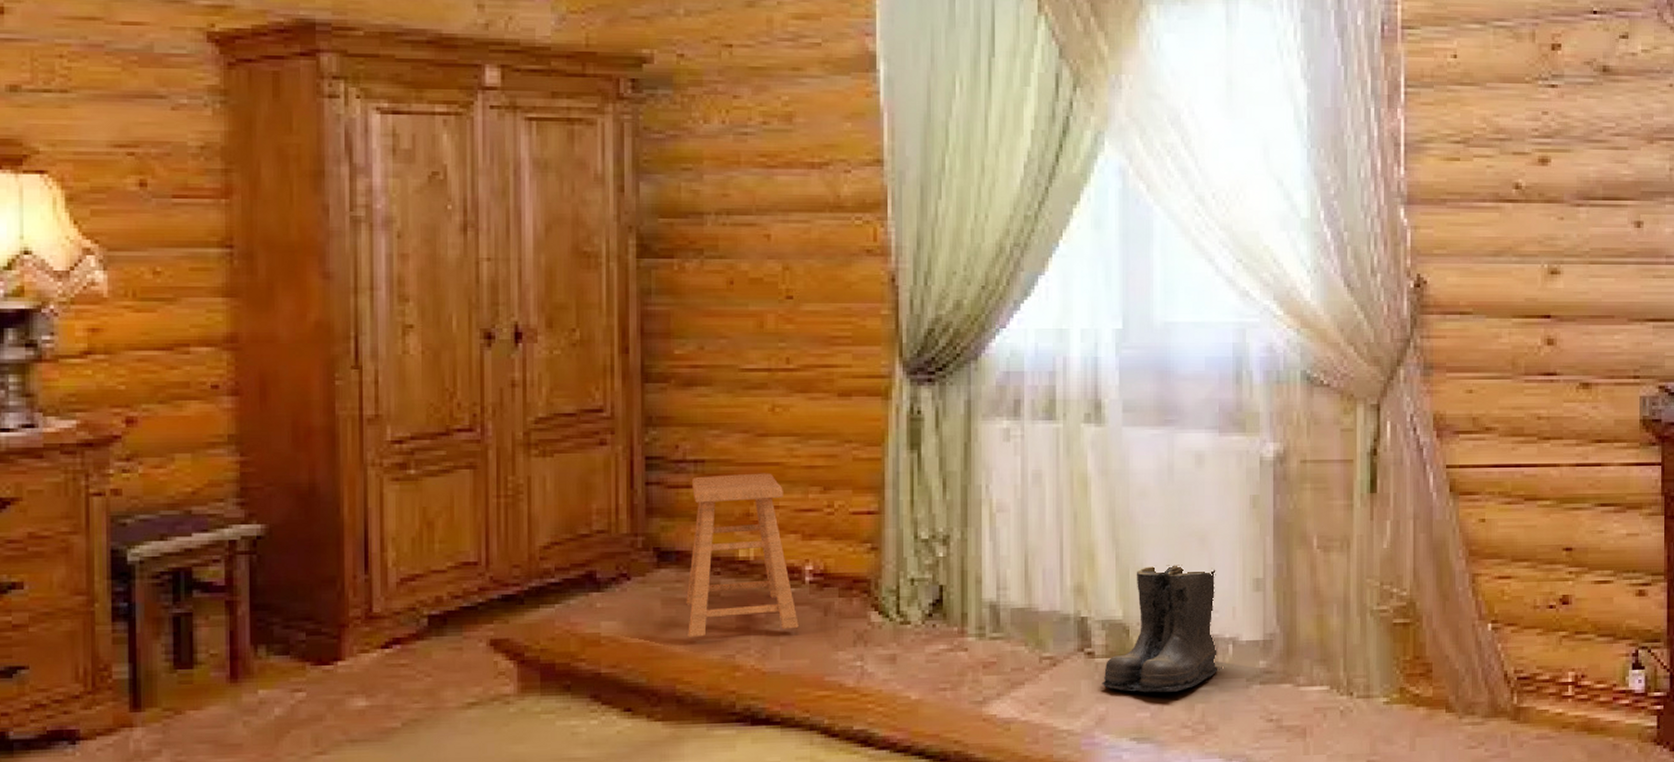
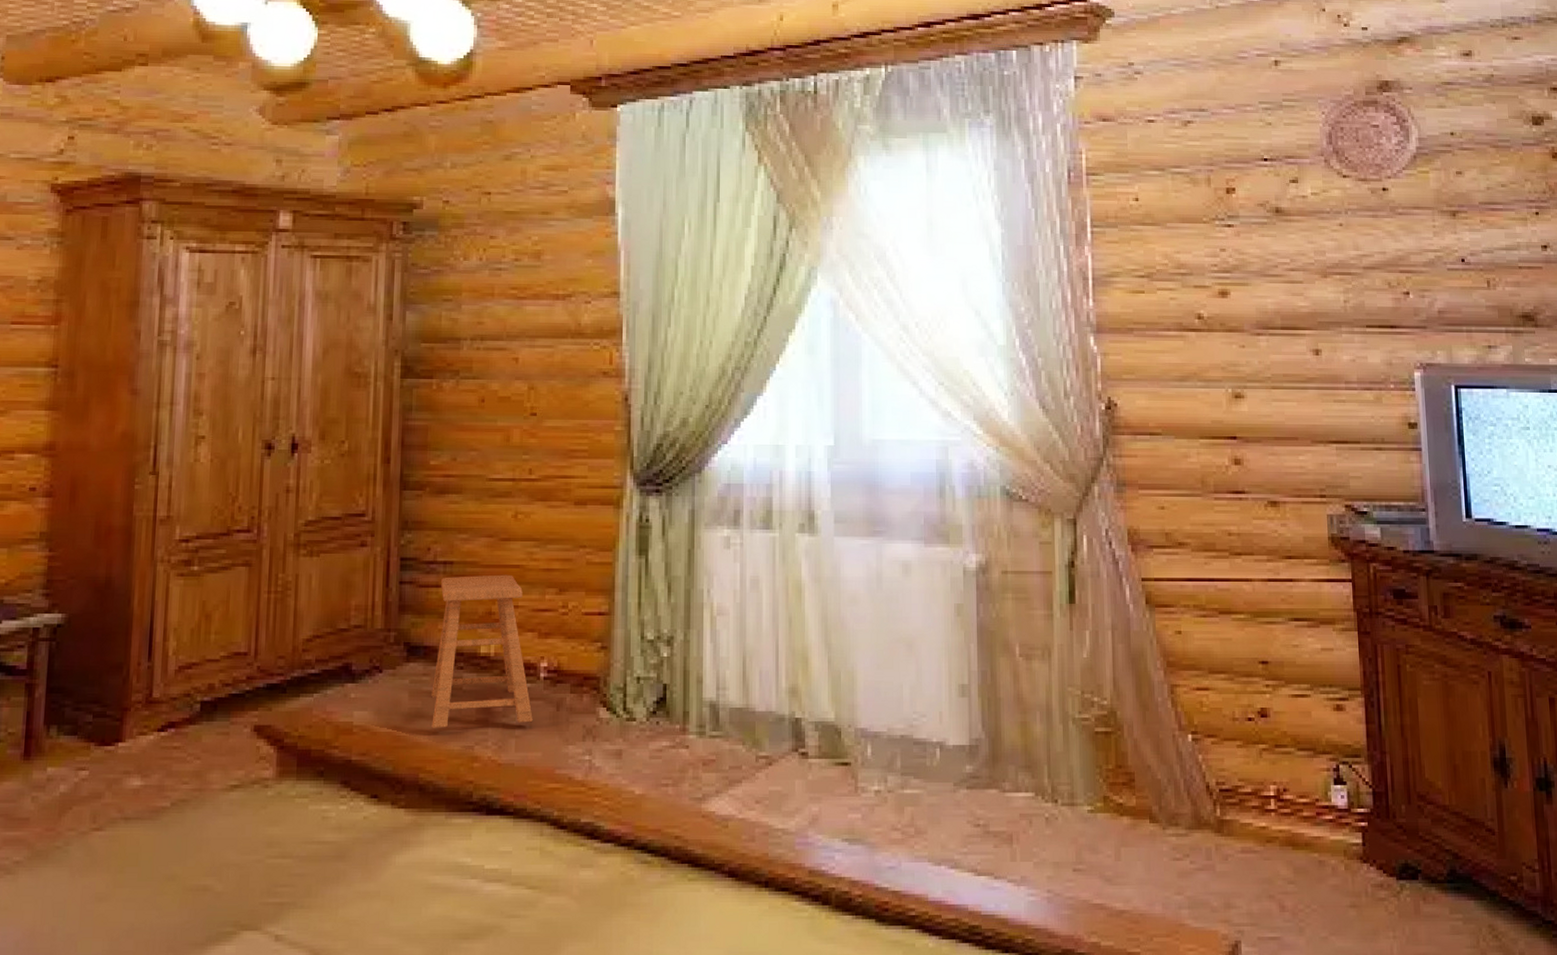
boots: present [1102,565,1222,693] -> none [815,669,930,794]

